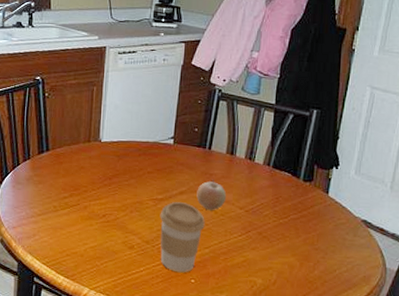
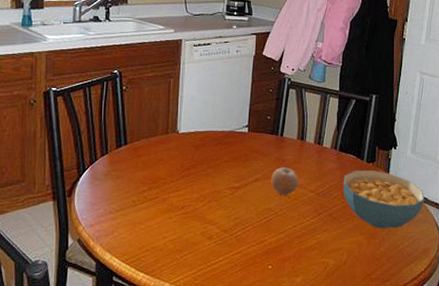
coffee cup: present [160,202,205,273] -> none [237,189,280,260]
cereal bowl: none [275,189,369,252] -> present [343,171,425,229]

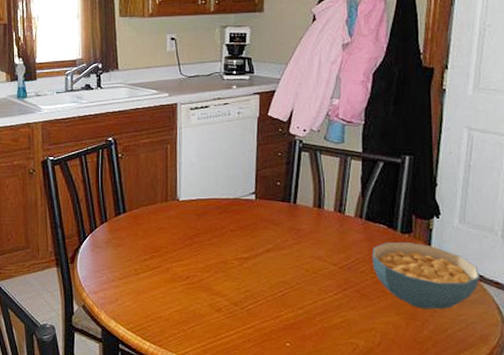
fruit: present [271,165,299,196] -> none [284,235,318,269]

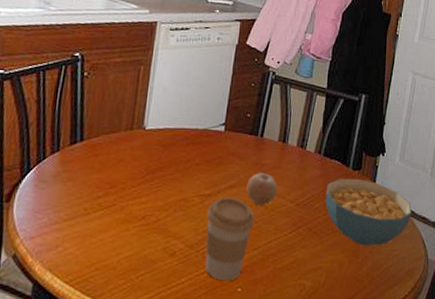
coffee cup: none [247,260,296,336] -> present [205,198,255,281]
fruit: none [284,235,318,269] -> present [246,170,278,206]

